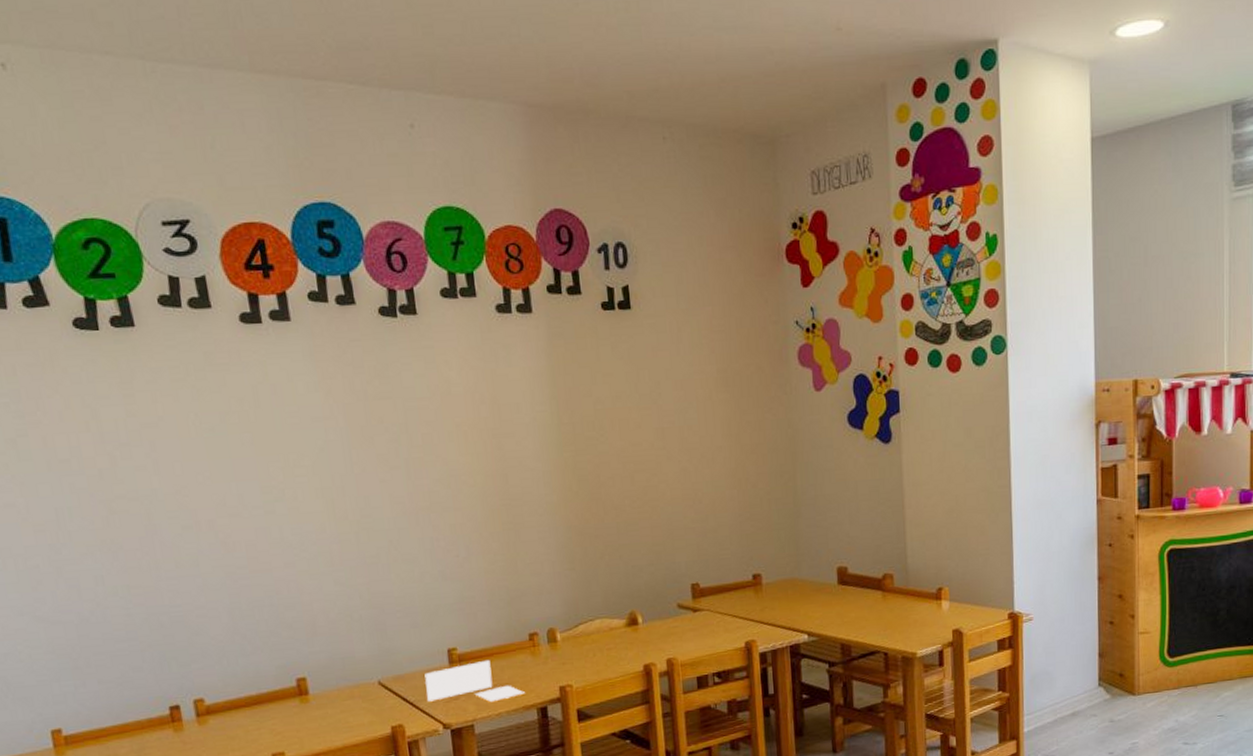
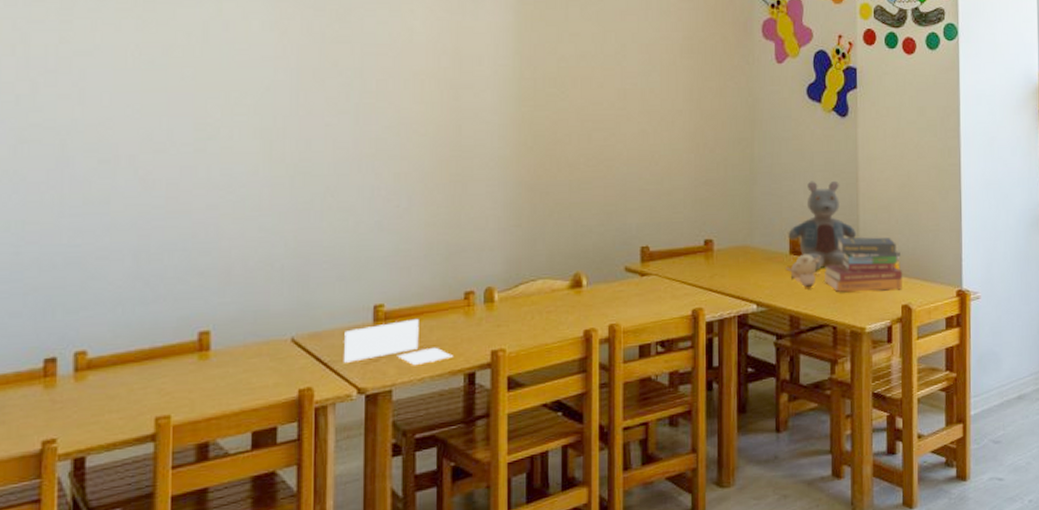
stuffed animal: none [835,509,905,600] -> present [788,180,857,271]
toy animal: none [835,583,870,617] -> present [786,253,822,288]
books: none [872,563,953,619] -> present [823,237,903,292]

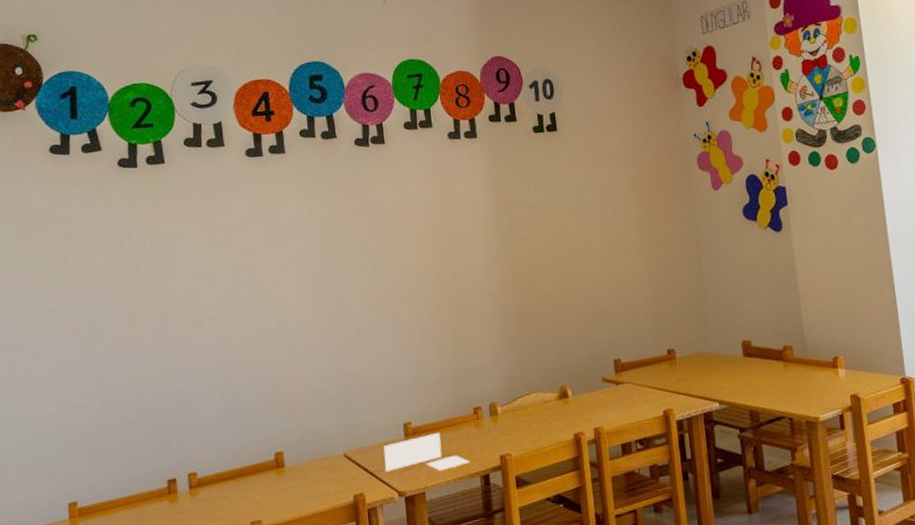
toy animal: present [786,253,822,288] -> none [741,355,772,386]
stuffed animal: present [788,180,857,271] -> none [740,288,802,370]
books: present [823,237,903,292] -> none [775,335,849,387]

